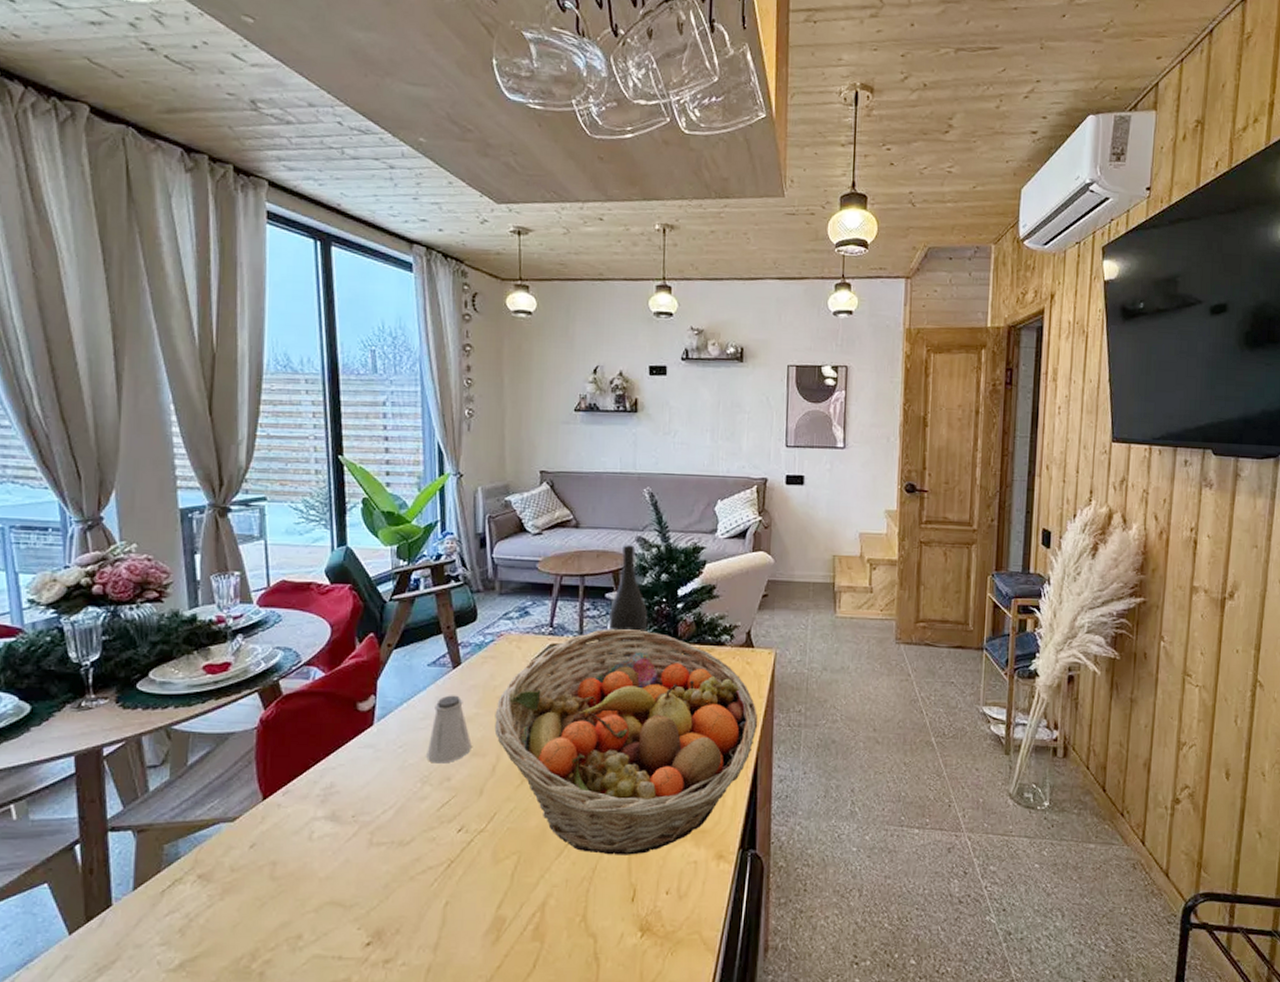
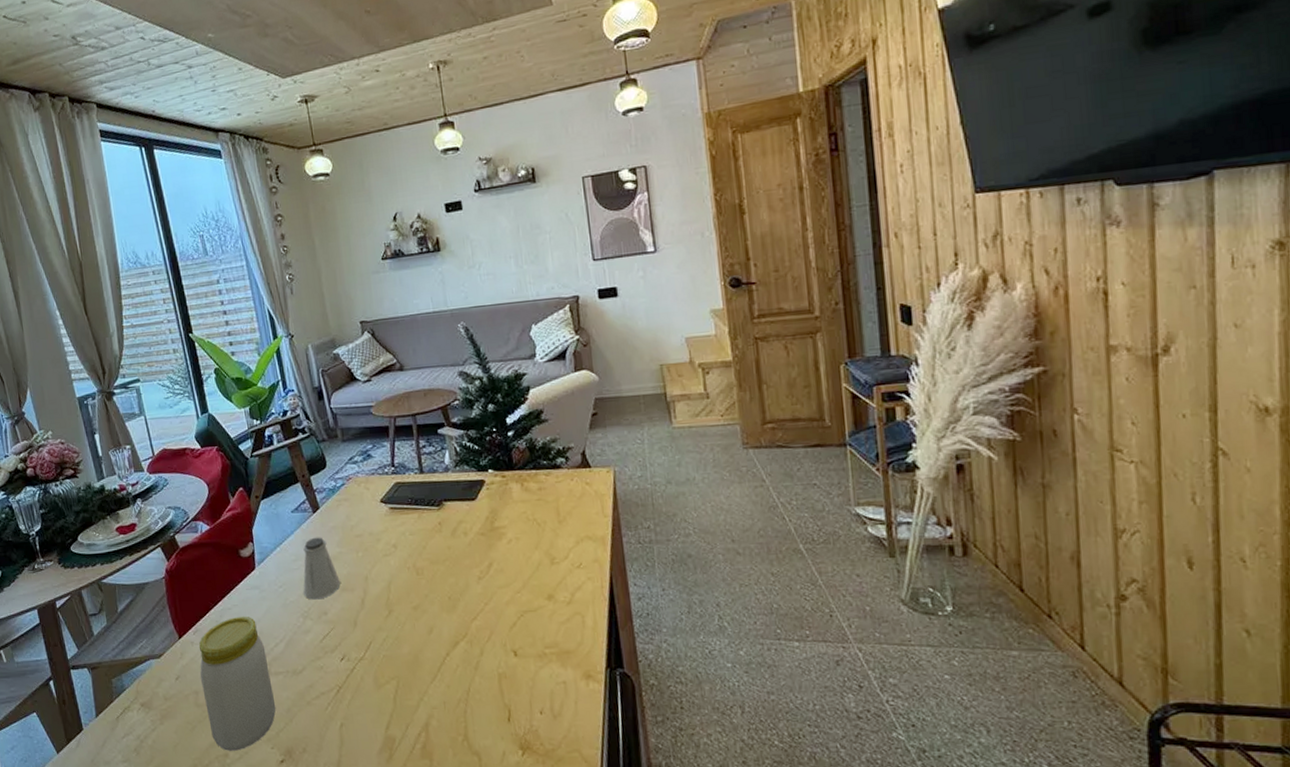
jar: none [282,777,372,932] -> present [198,616,276,751]
fruit basket: present [494,628,758,855] -> none [356,460,607,678]
wine bottle: present [608,545,648,656] -> none [444,380,483,488]

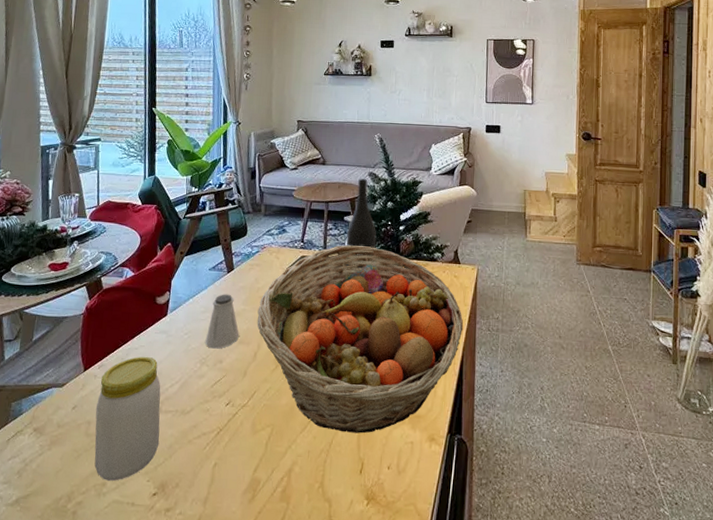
fruit basket: none [356,460,607,678] -> present [257,245,464,434]
wine bottle: none [444,380,483,488] -> present [346,179,377,268]

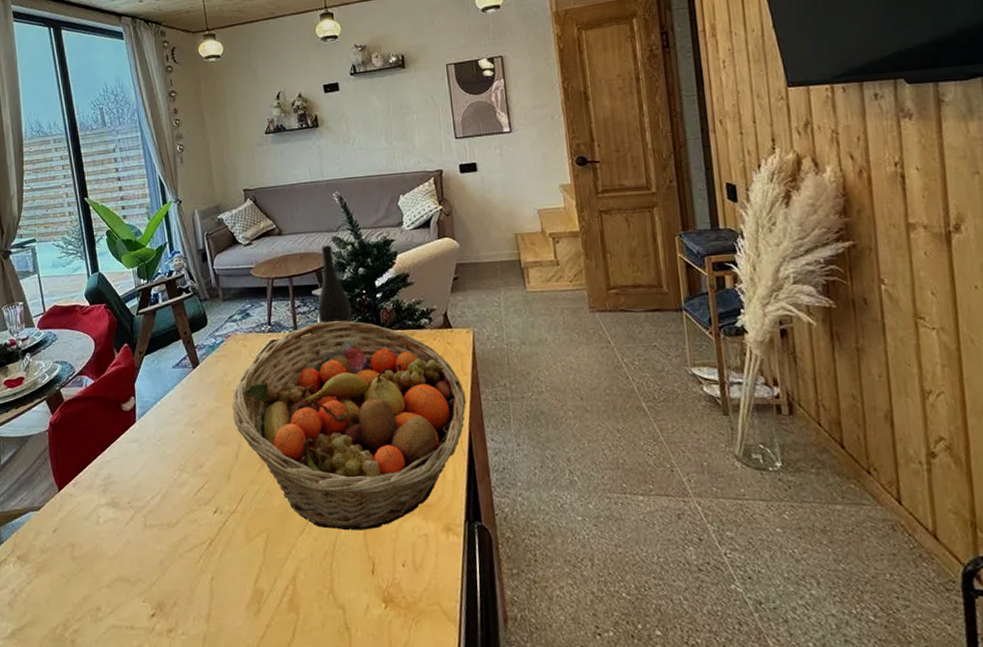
jar: present [94,356,161,481] -> none [77,468,150,605]
saltshaker: present [205,294,239,349] -> none [180,392,216,453]

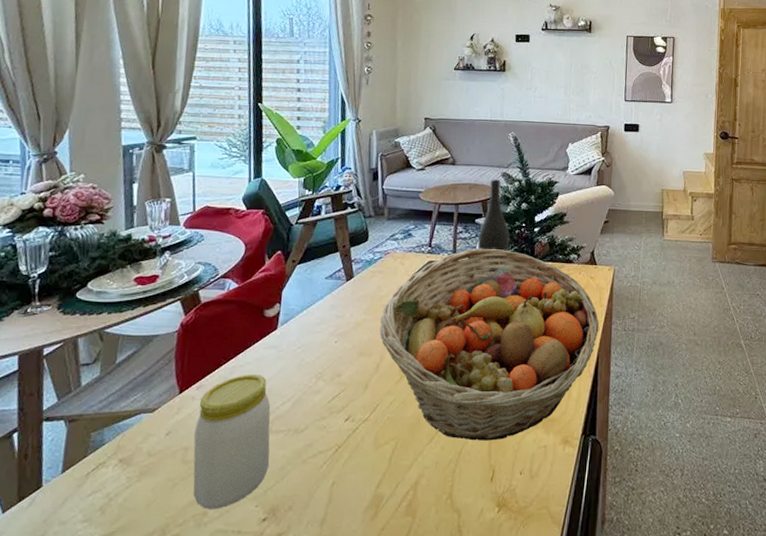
jar: none [77,468,150,605] -> present [193,374,271,509]

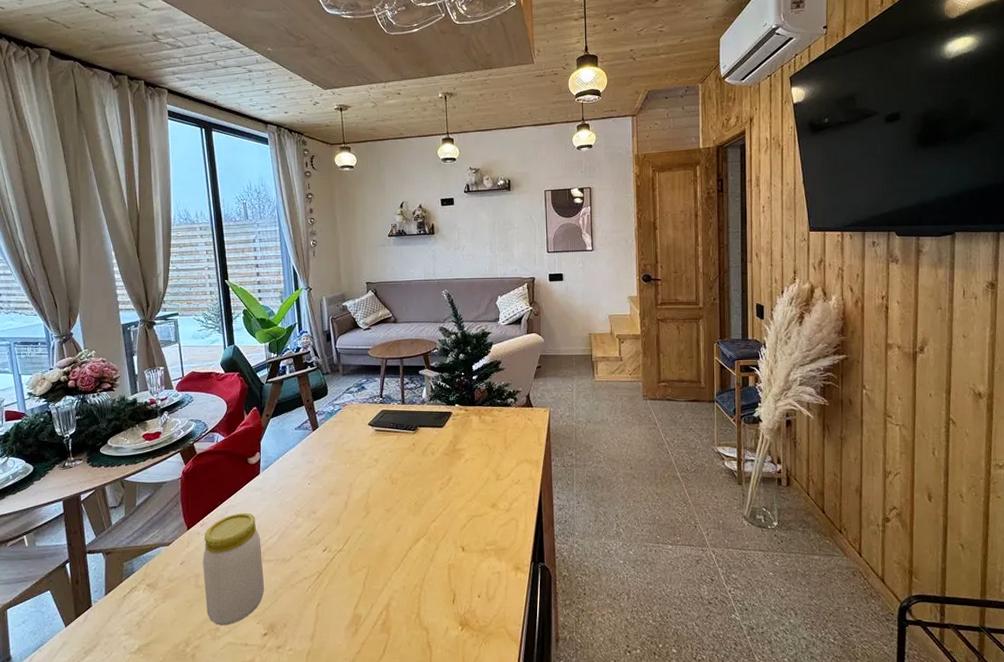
fruit basket: present [379,248,599,441] -> none [345,396,540,568]
wine bottle: present [477,179,510,272] -> none [422,334,452,417]

